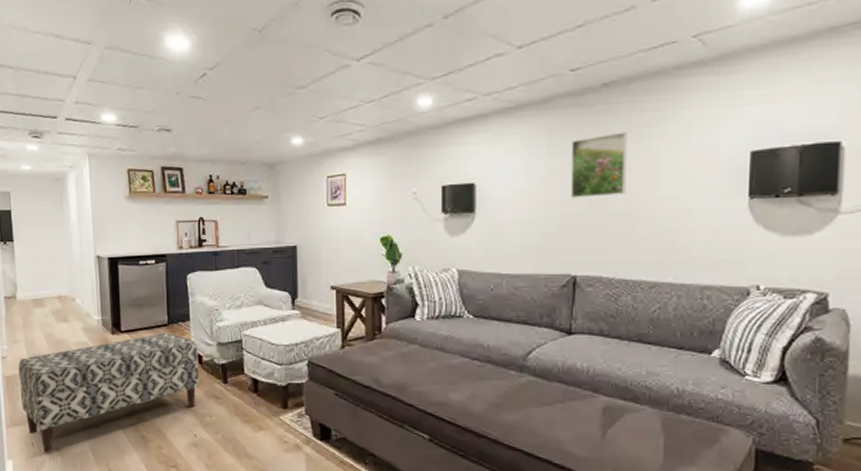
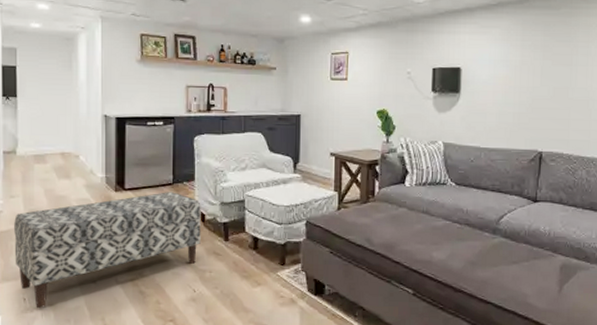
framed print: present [571,132,627,198] -> none [540,32,586,86]

